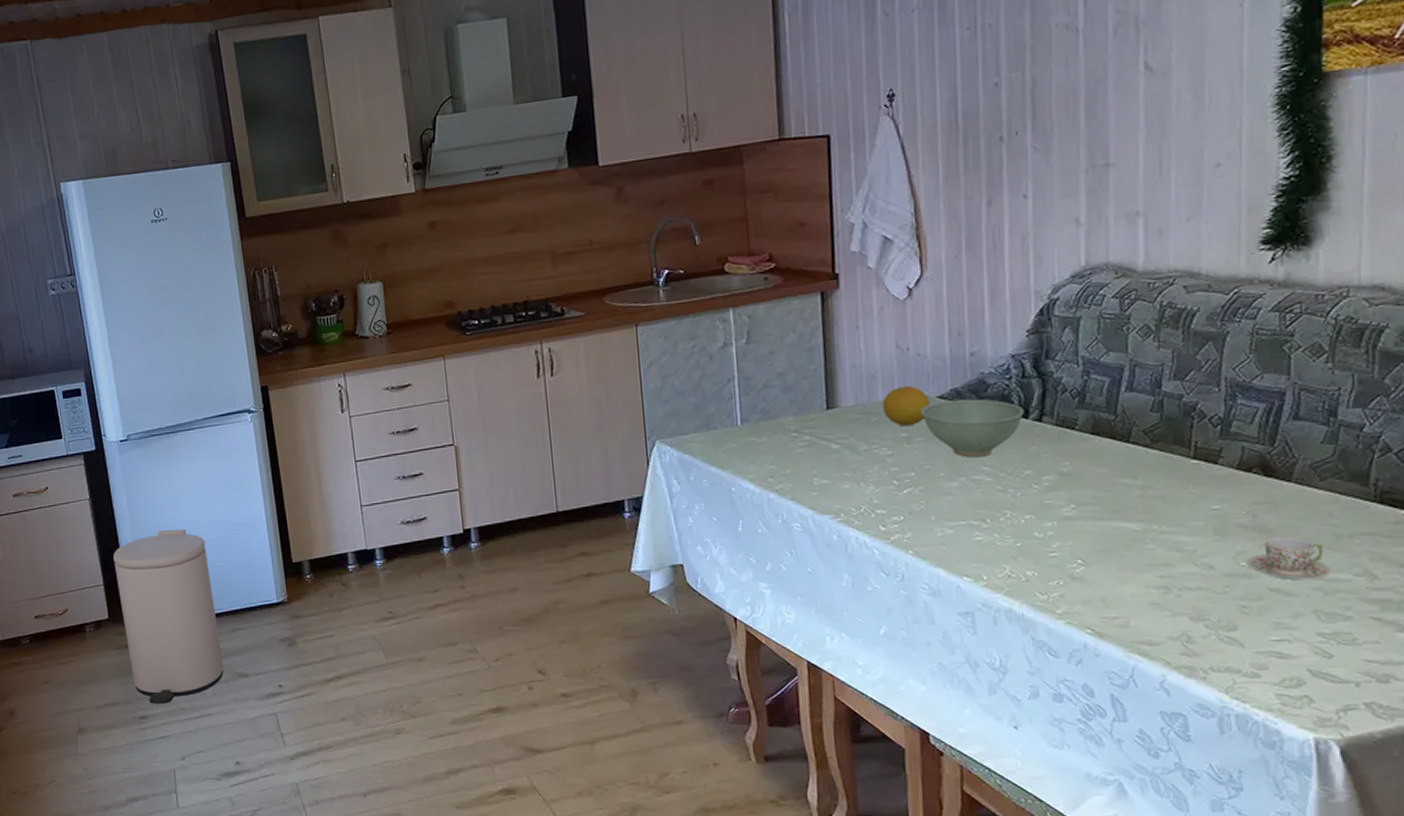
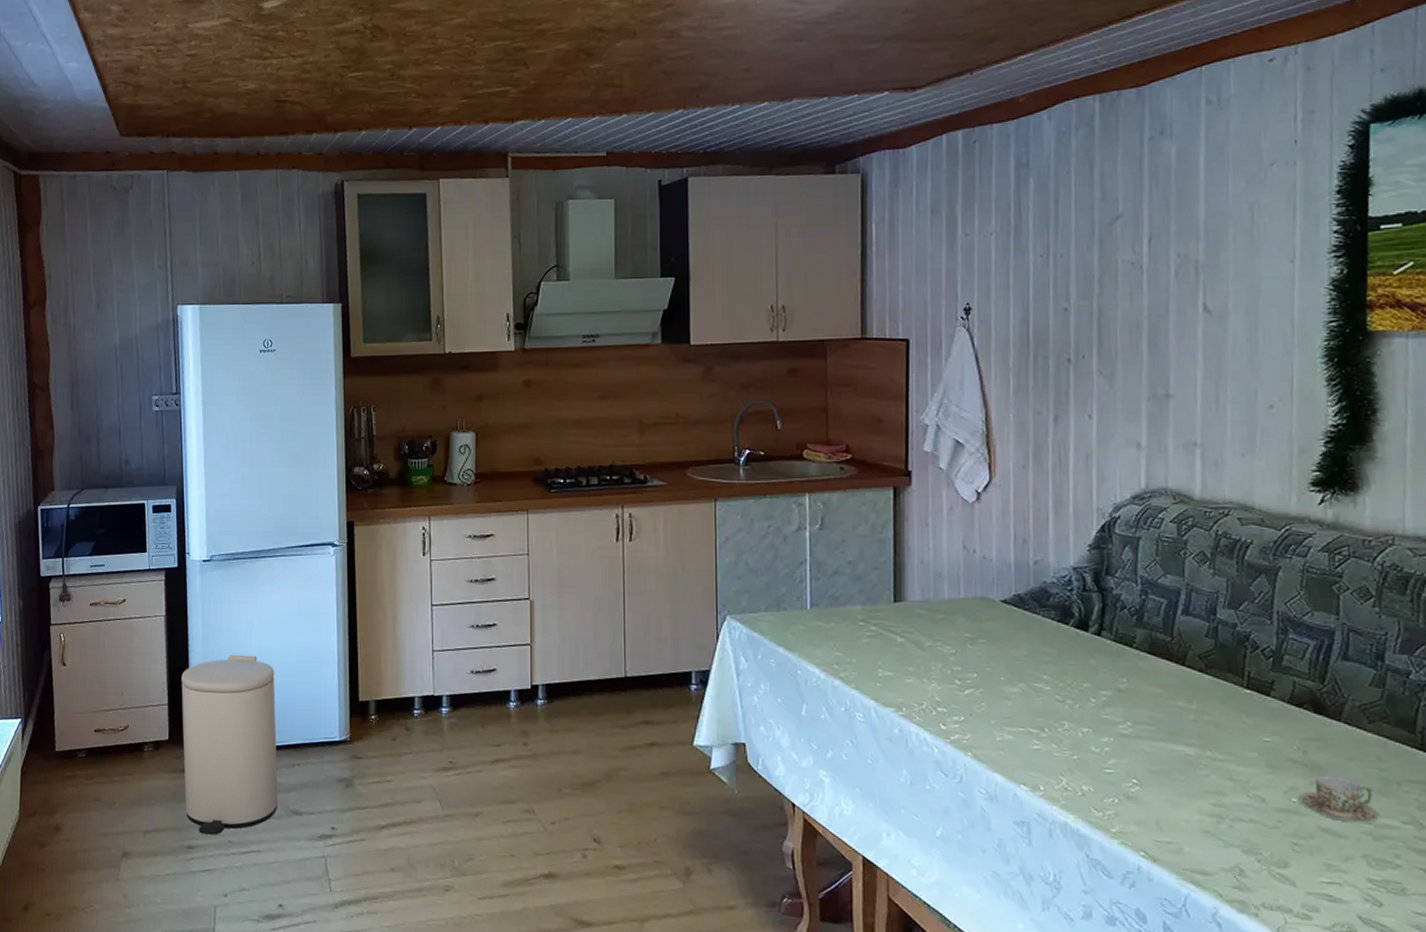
fruit: present [882,386,930,427] -> none [947,587,994,627]
bowl: present [920,398,1024,458] -> none [984,605,1084,666]

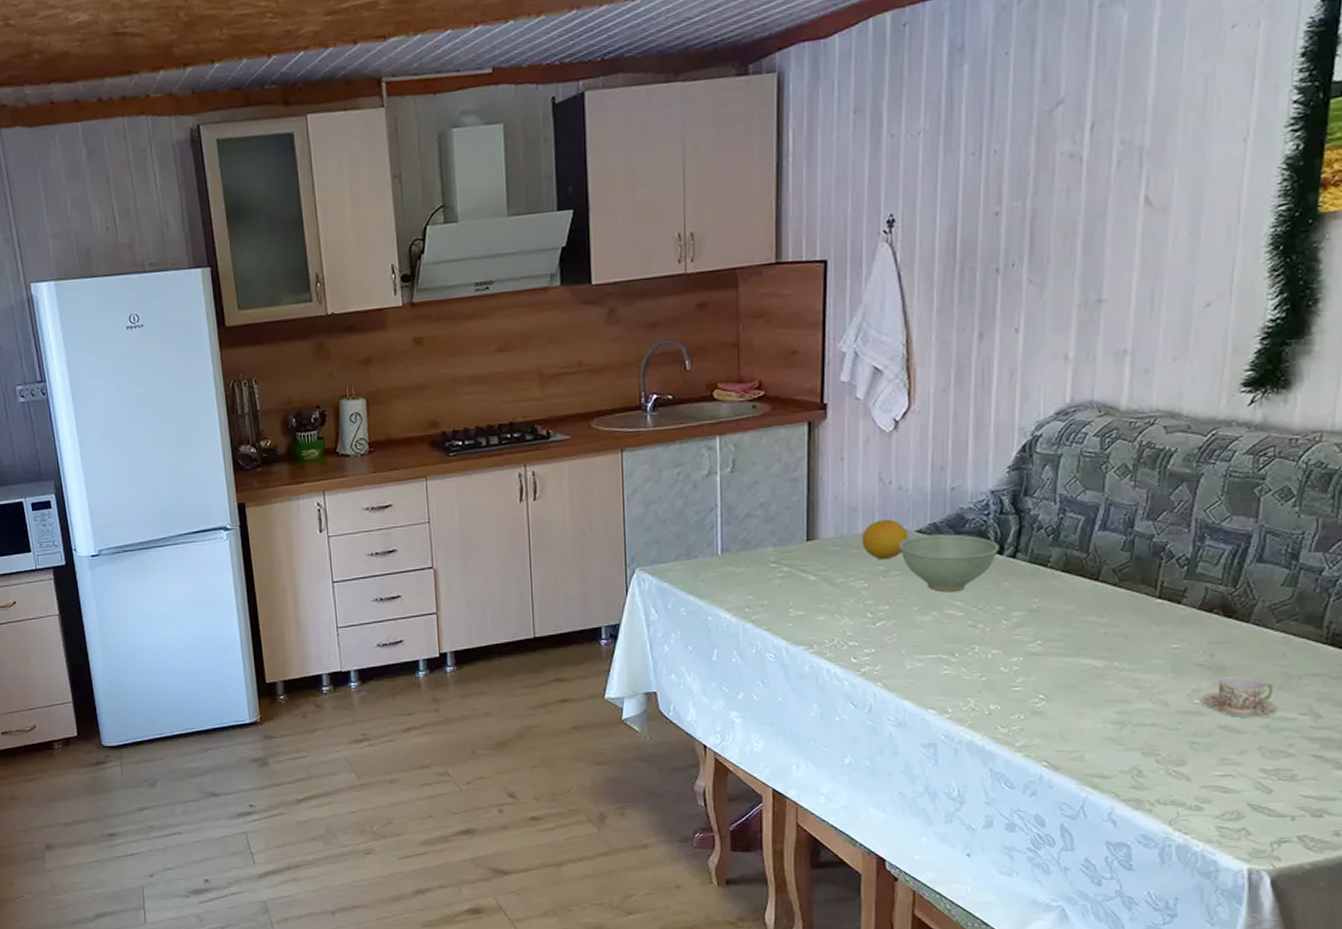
pedal bin: present [181,654,278,835] -> none [83,646,195,822]
fruit: none [947,587,994,627] -> present [861,520,908,560]
bowl: none [984,605,1084,666] -> present [898,534,999,593]

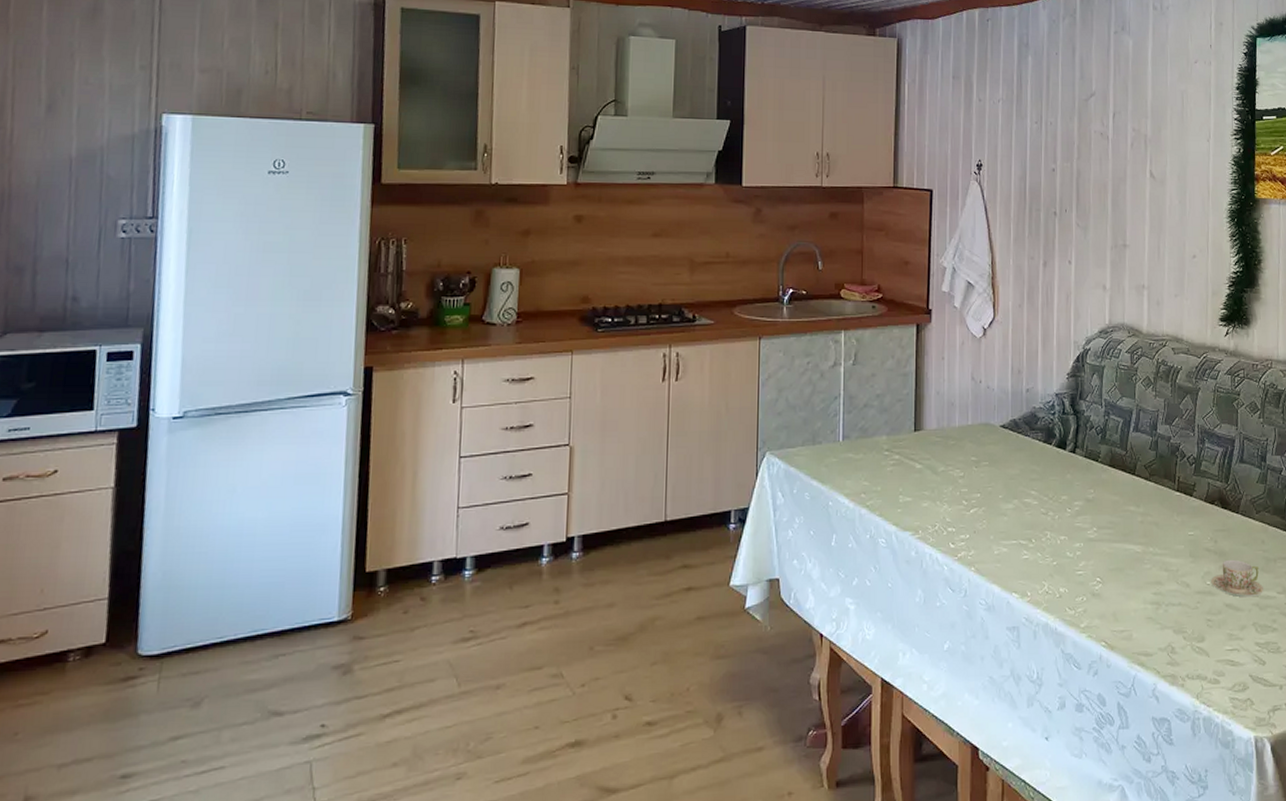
fruit: present [861,520,908,560] -> none [958,415,995,451]
bowl: present [898,534,999,593] -> none [987,430,1063,483]

